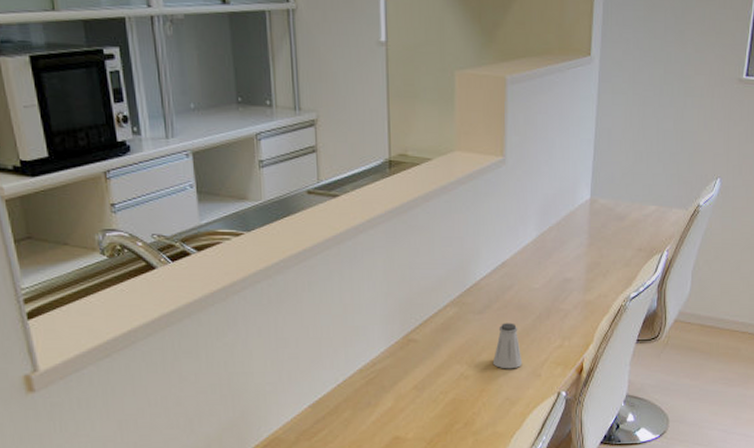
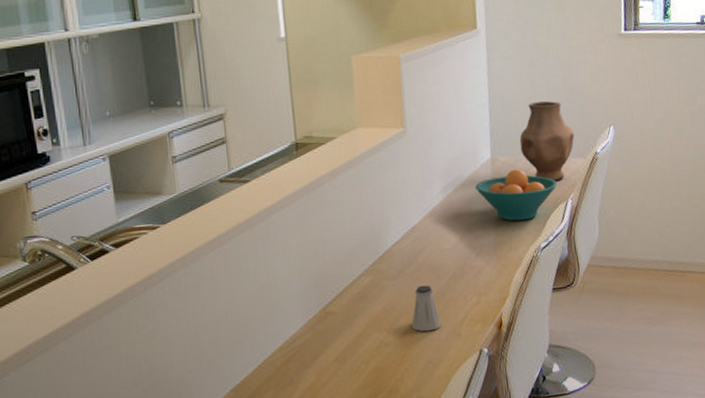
fruit bowl: none [571,213,656,267] -> present [475,169,558,221]
vase: none [622,143,679,230] -> present [519,101,575,181]

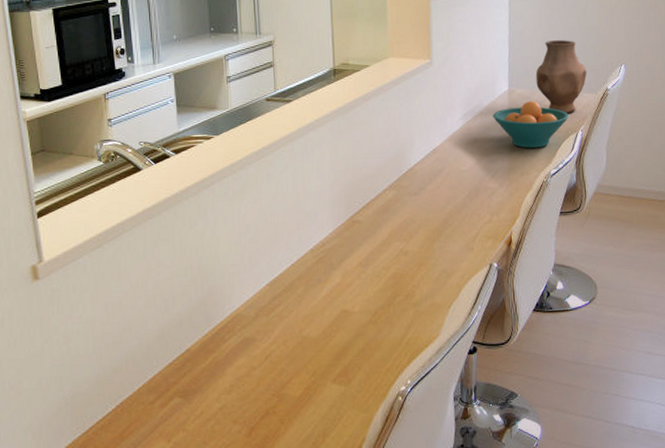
saltshaker: present [411,285,442,332] -> none [428,202,456,244]

